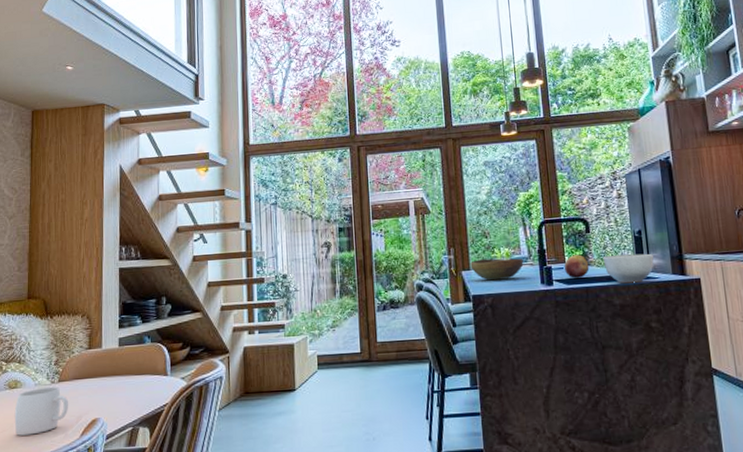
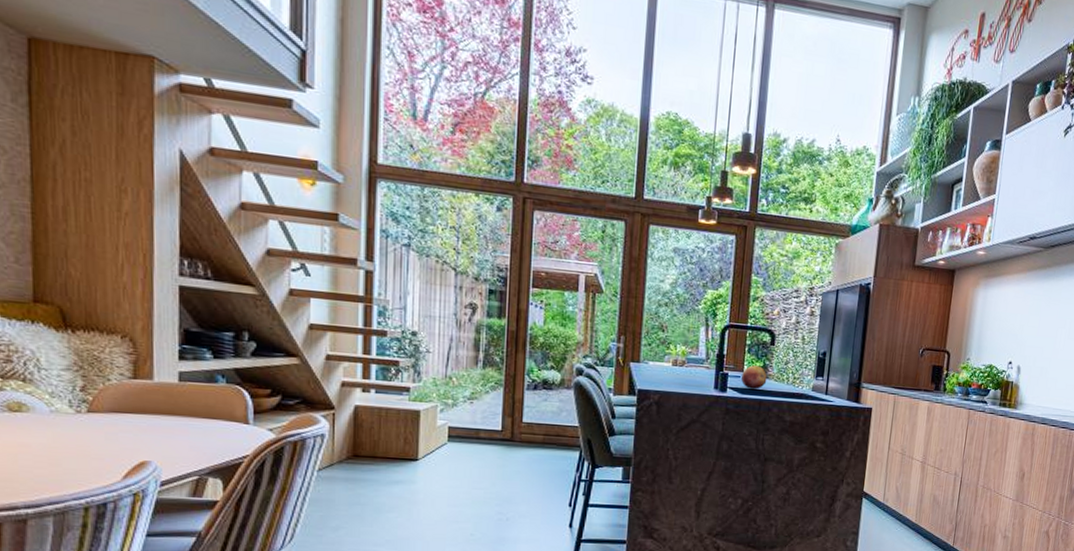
mug: present [14,386,69,436] -> none [19,415,105,470]
bowl: present [470,258,524,281] -> none [641,353,700,379]
bowl: present [602,253,654,284] -> none [782,372,834,403]

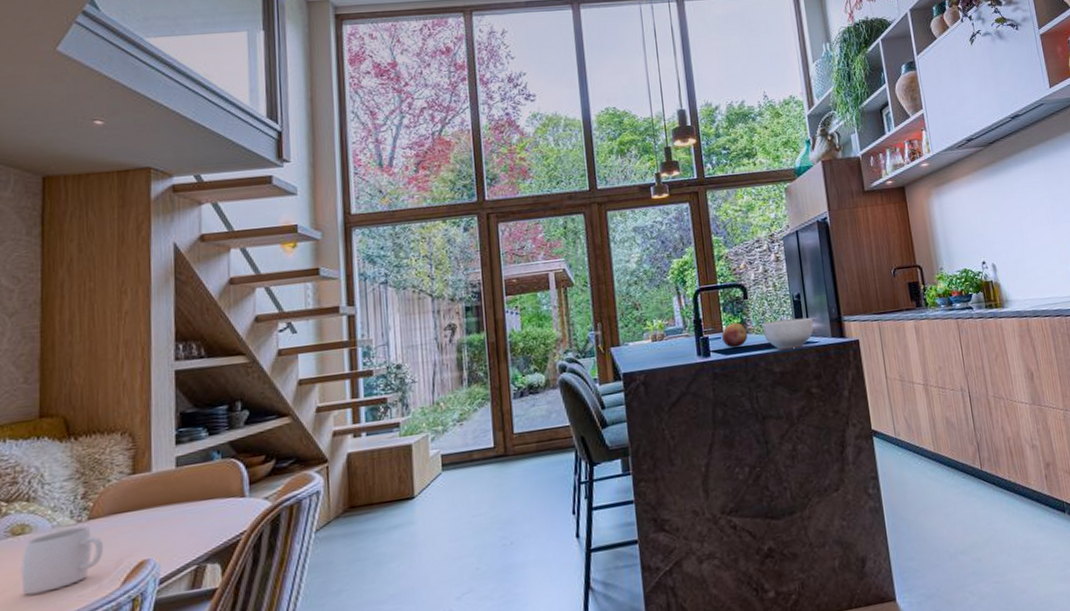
mug: none [19,415,105,470] -> present [21,525,104,596]
bowl: none [782,372,834,403] -> present [761,317,814,350]

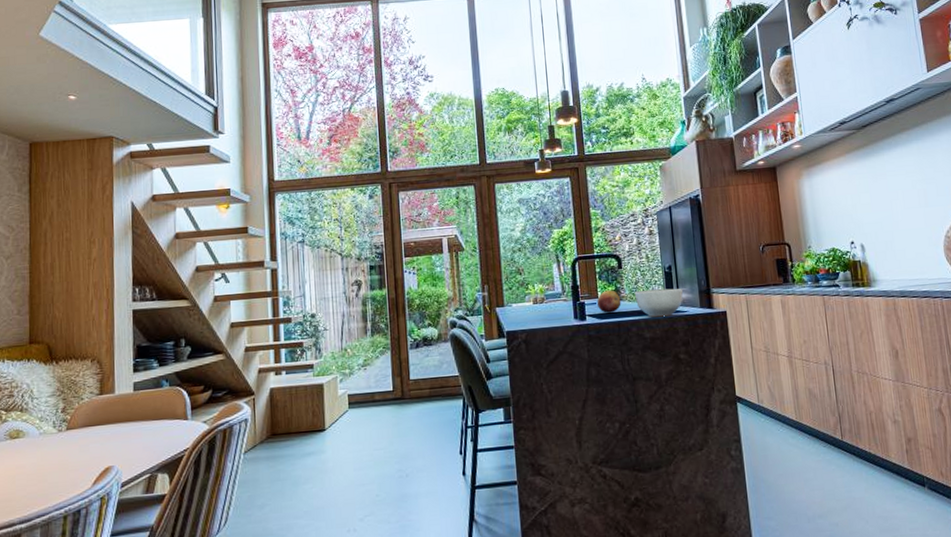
mug: present [21,525,104,596] -> none [17,434,79,488]

